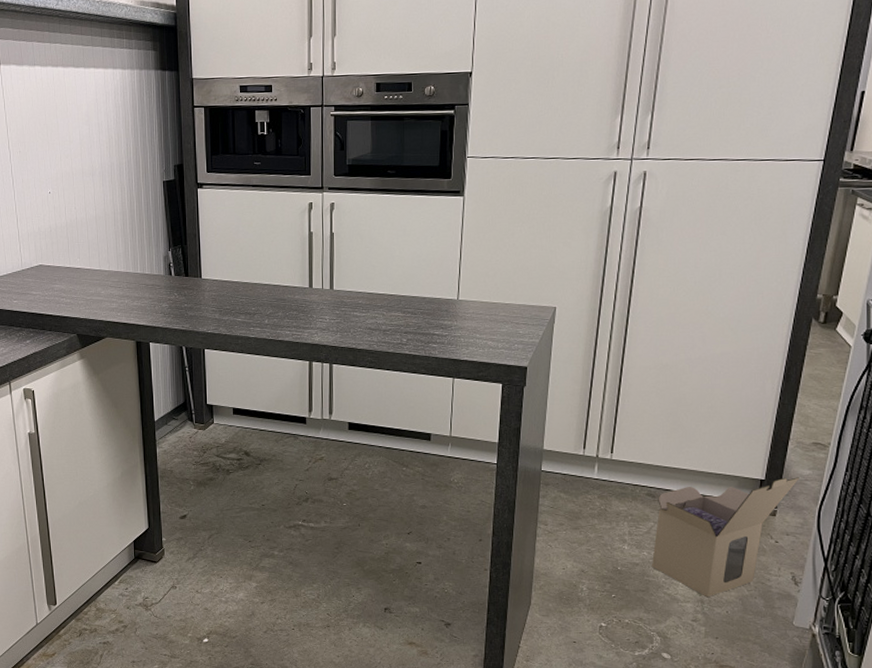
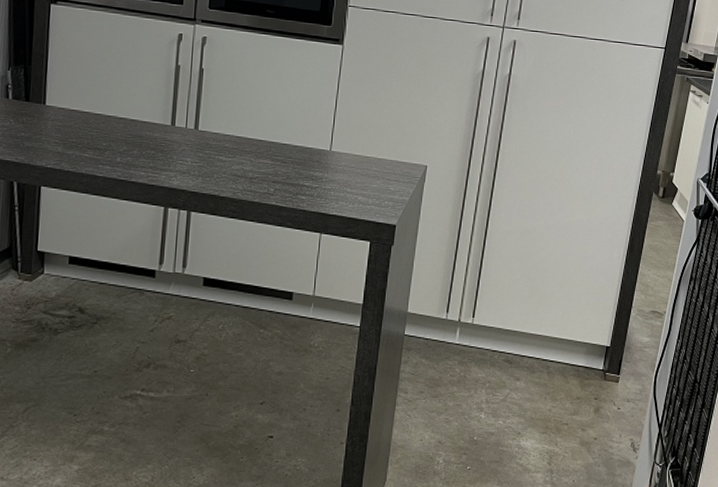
cardboard box: present [652,477,799,598] -> none [506,344,639,467]

